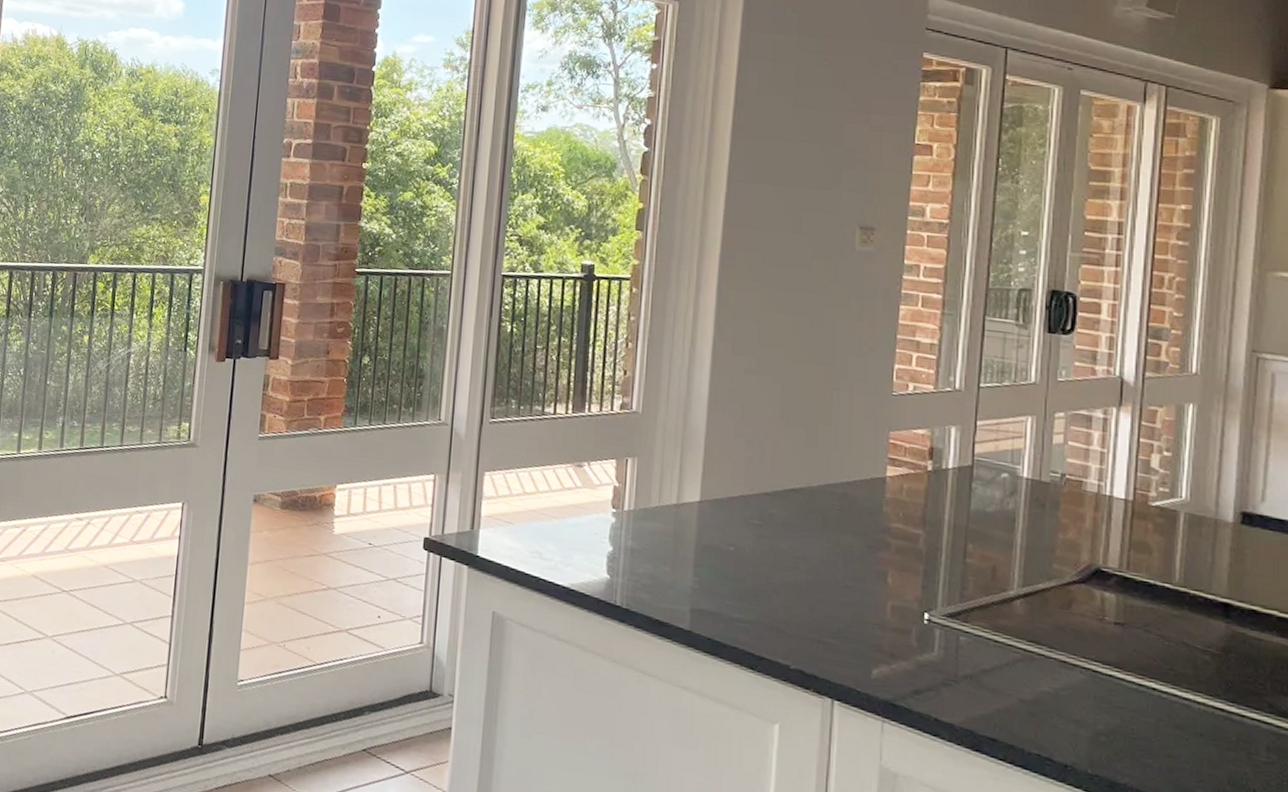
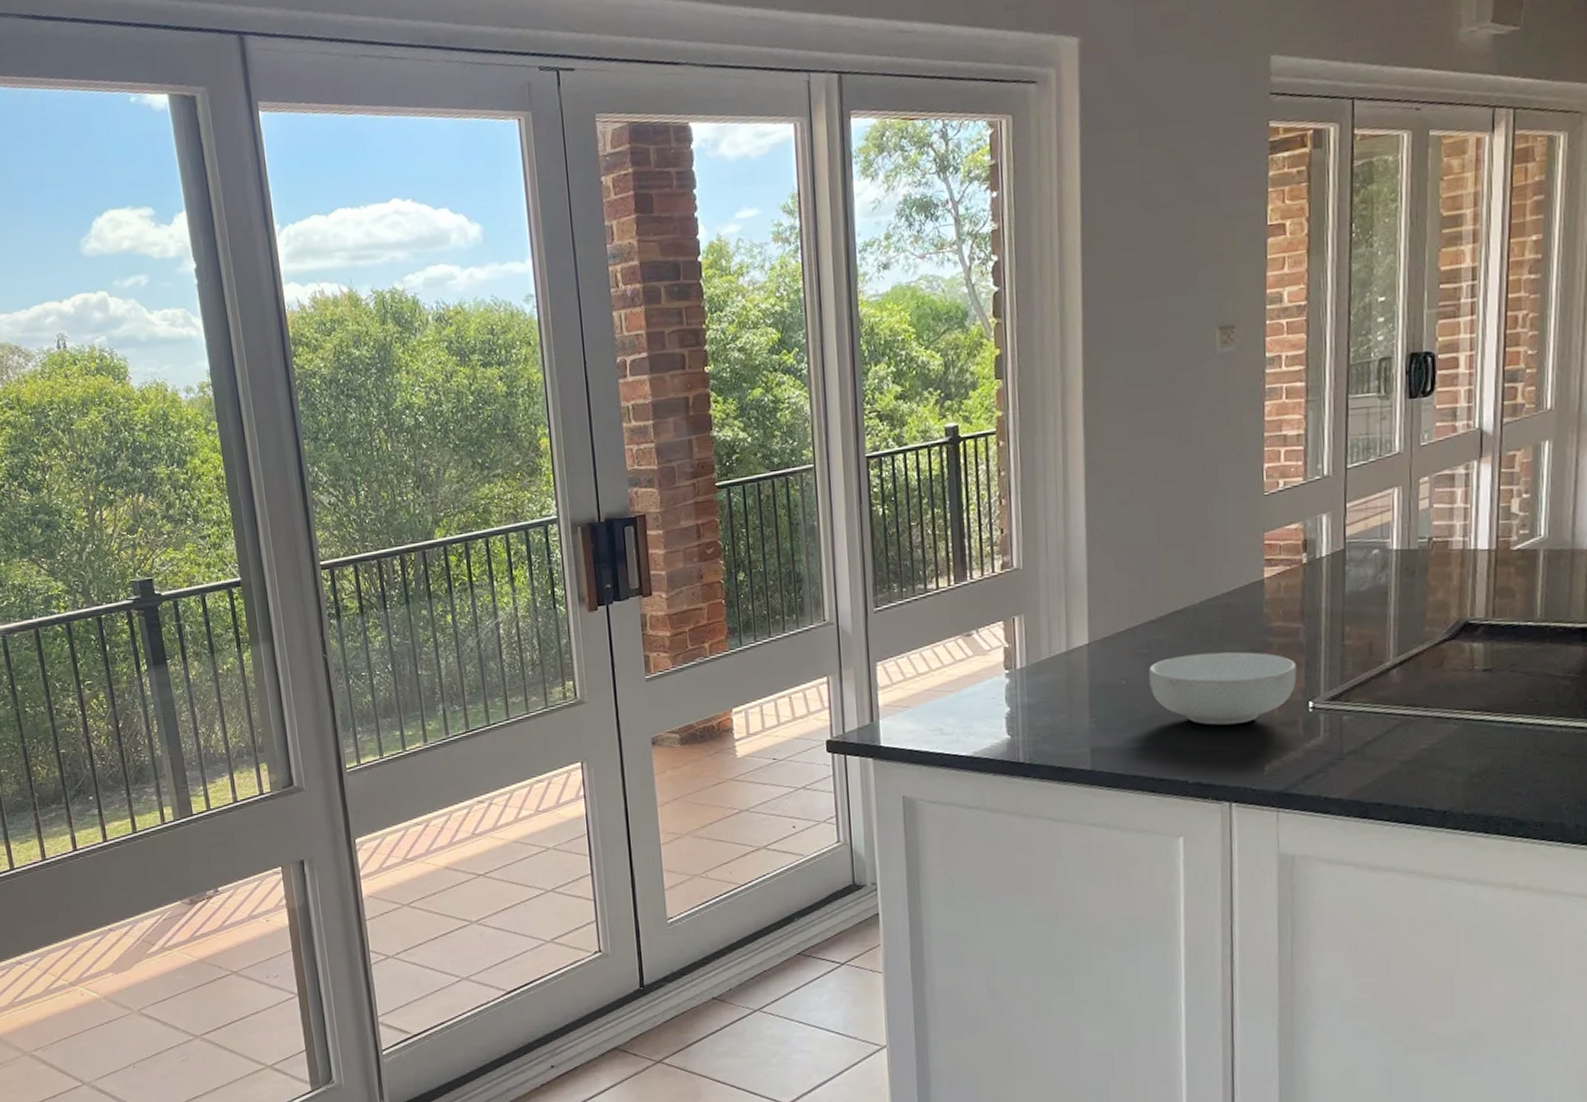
cereal bowl: none [759,534,914,620] -> present [1149,651,1297,725]

